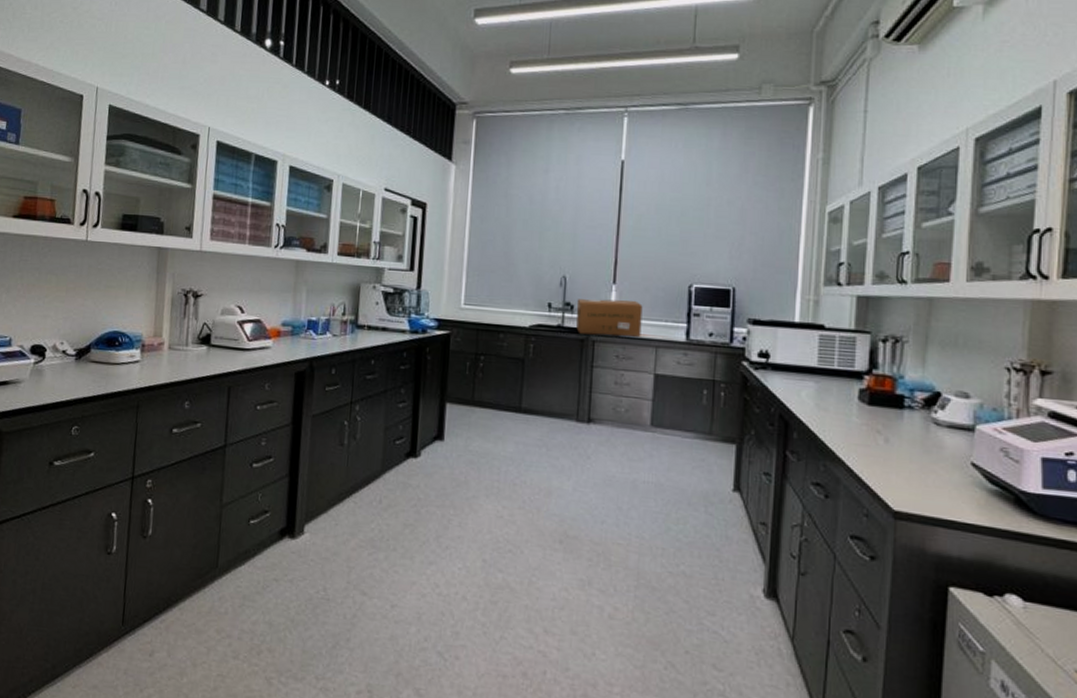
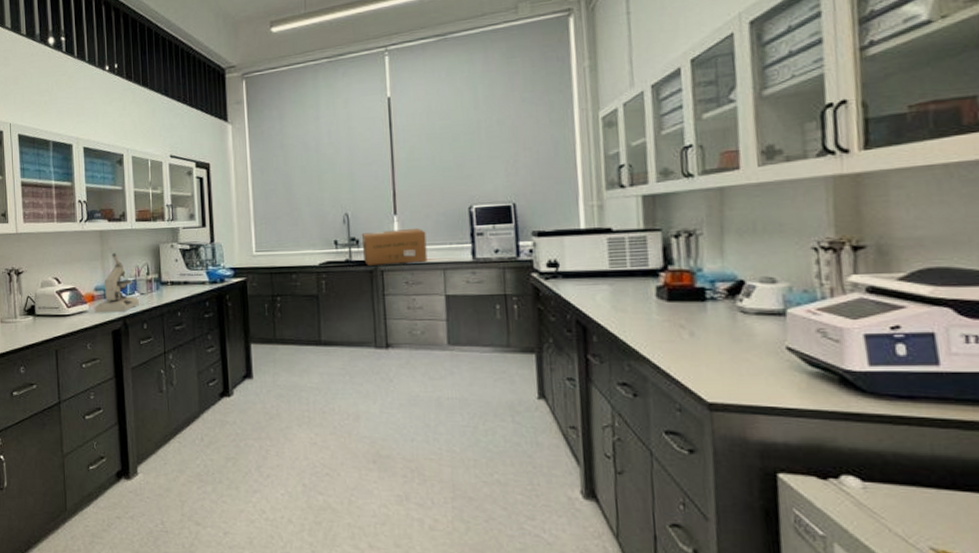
microscope: none [278,287,330,354] -> present [94,253,139,314]

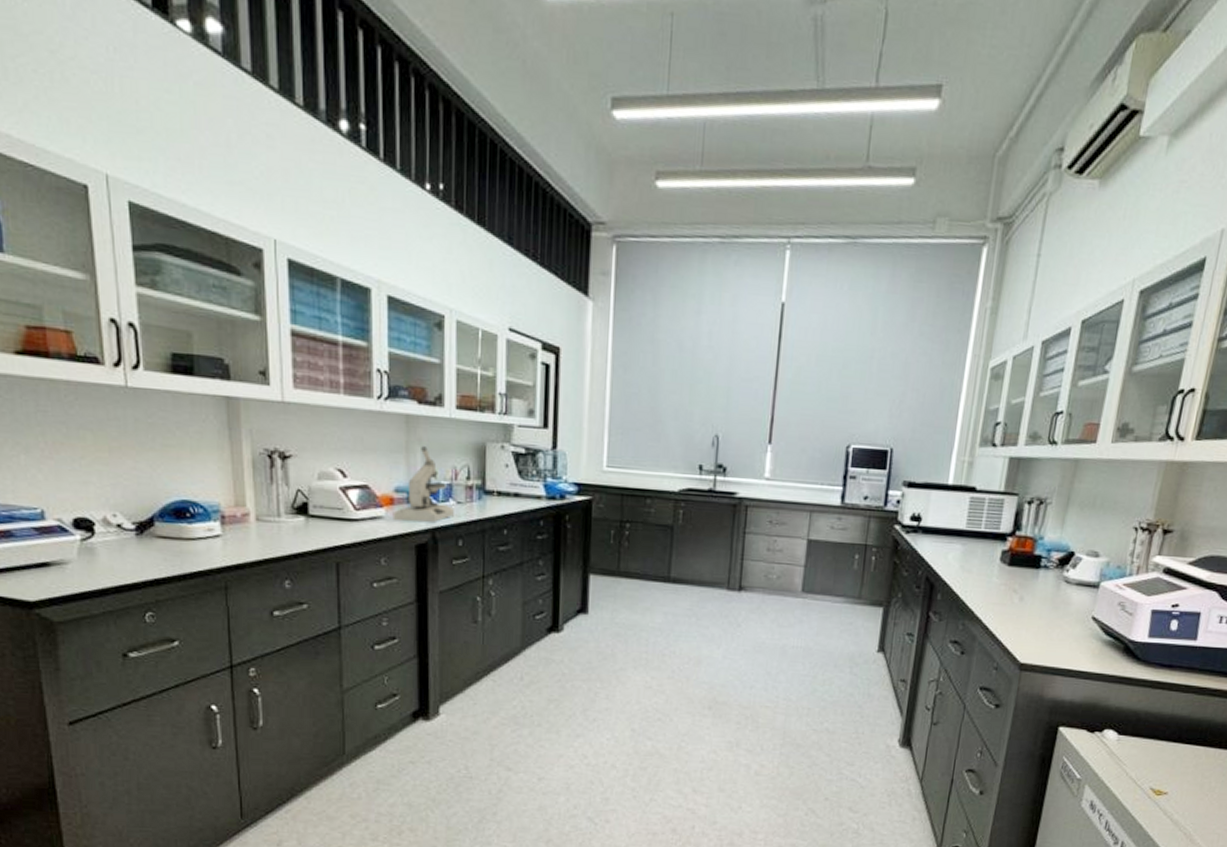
box: present [361,227,428,266] -> none [729,460,799,501]

